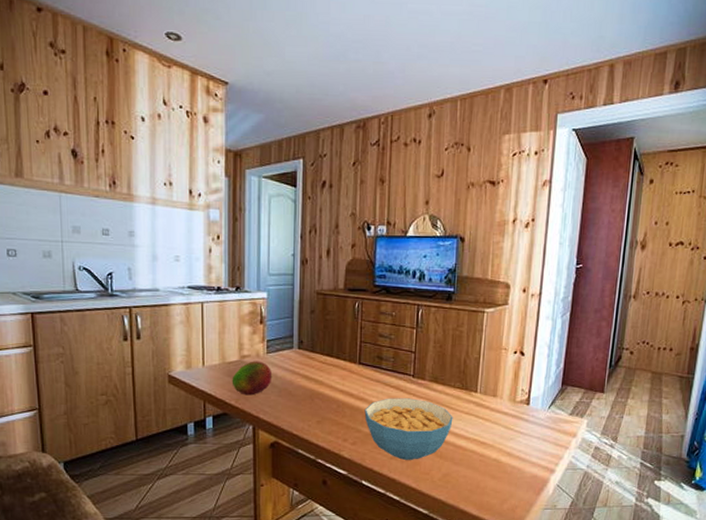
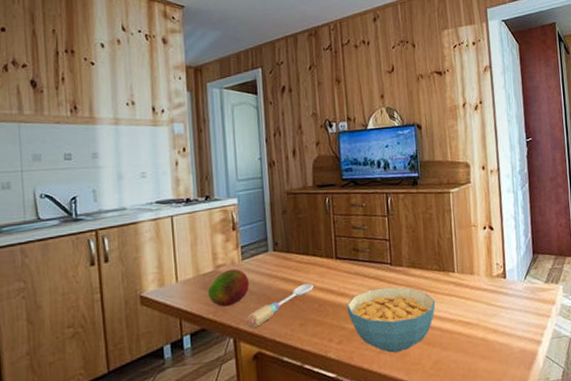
spoon: none [266,384,335,419] -> present [246,283,314,329]

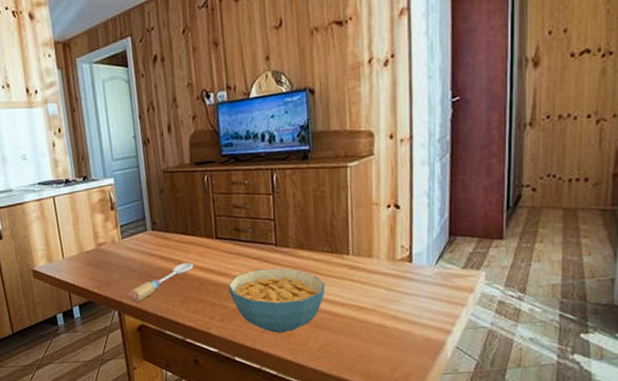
fruit: present [207,269,250,307] -> none [91,247,131,282]

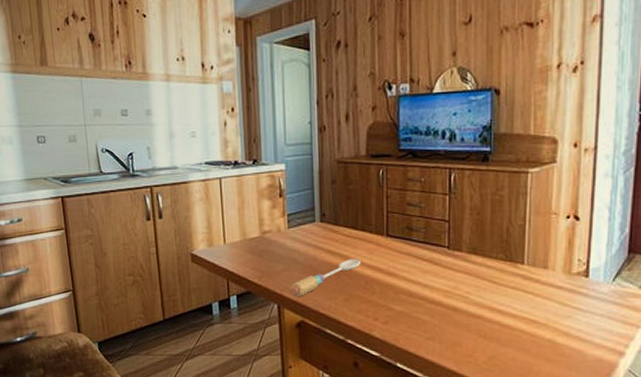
cereal bowl: present [228,268,326,333] -> none [395,272,497,341]

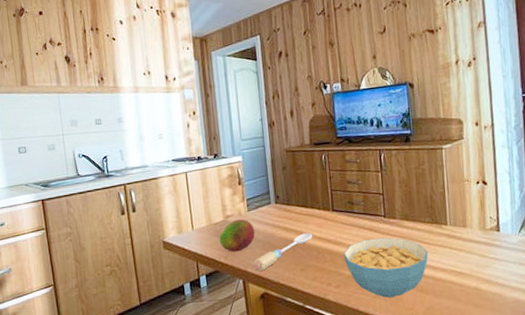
fruit: none [253,236,295,273] -> present [219,219,256,252]
cereal bowl: none [395,272,497,341] -> present [343,237,428,298]

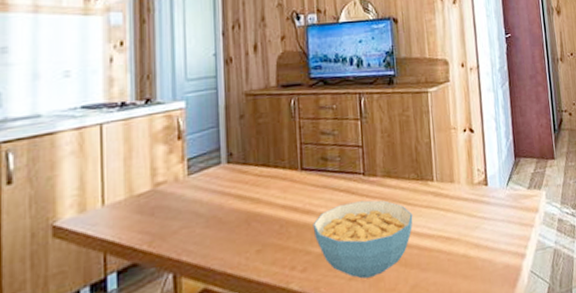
fruit: present [219,219,256,252] -> none [142,186,197,235]
spoon: present [253,233,313,272] -> none [190,200,275,260]

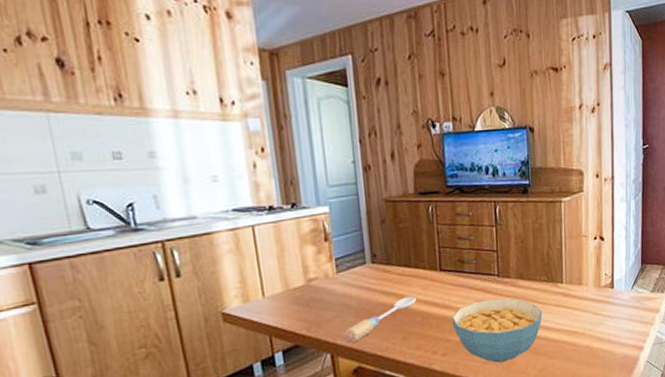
spoon: none [190,200,275,260] -> present [344,296,417,344]

